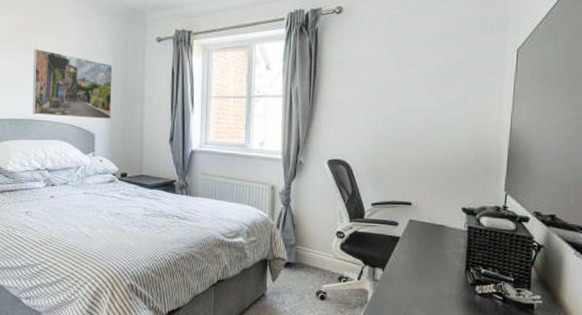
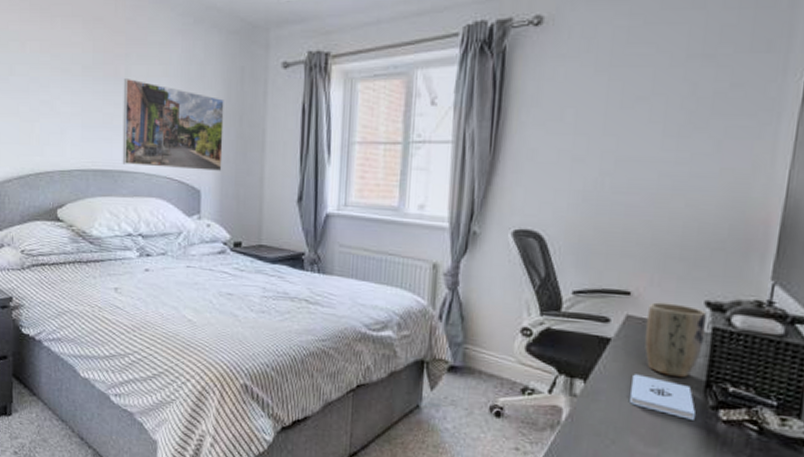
notepad: none [415,263,460,295] -> present [630,374,696,420]
plant pot: none [422,209,463,264] -> present [644,302,707,378]

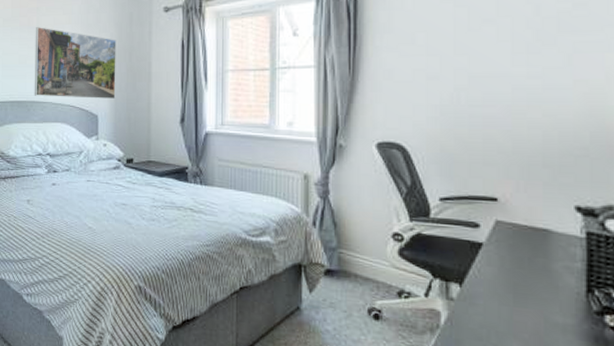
notepad: present [630,374,696,420] -> none [509,278,579,326]
plant pot: present [644,302,707,378] -> none [516,207,579,283]

